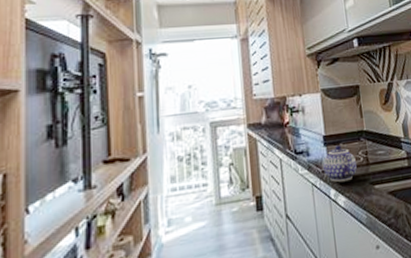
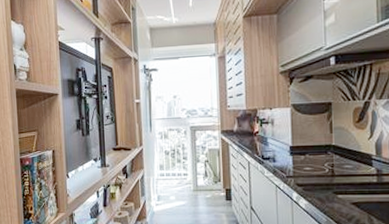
teapot: present [323,145,358,183] -> none [288,156,322,188]

